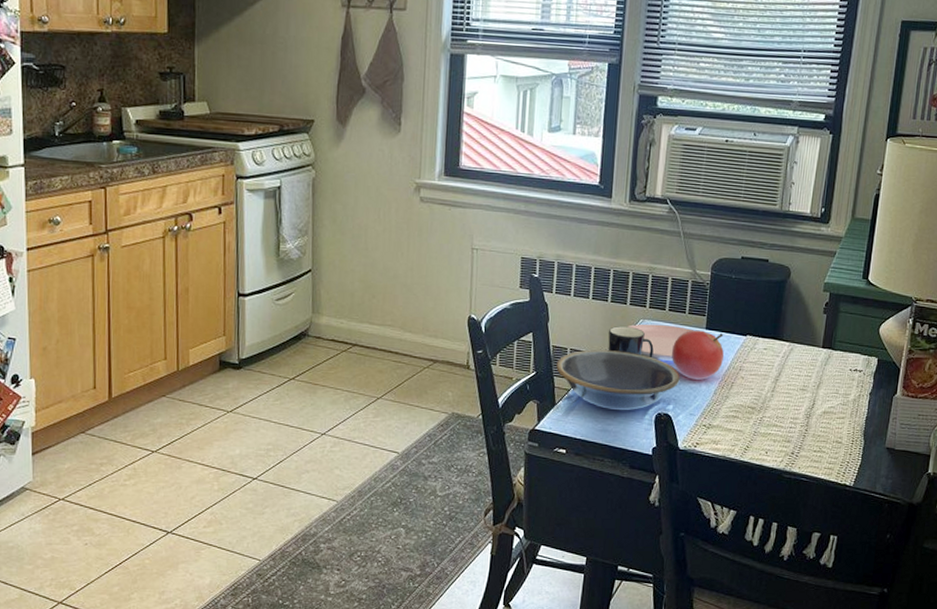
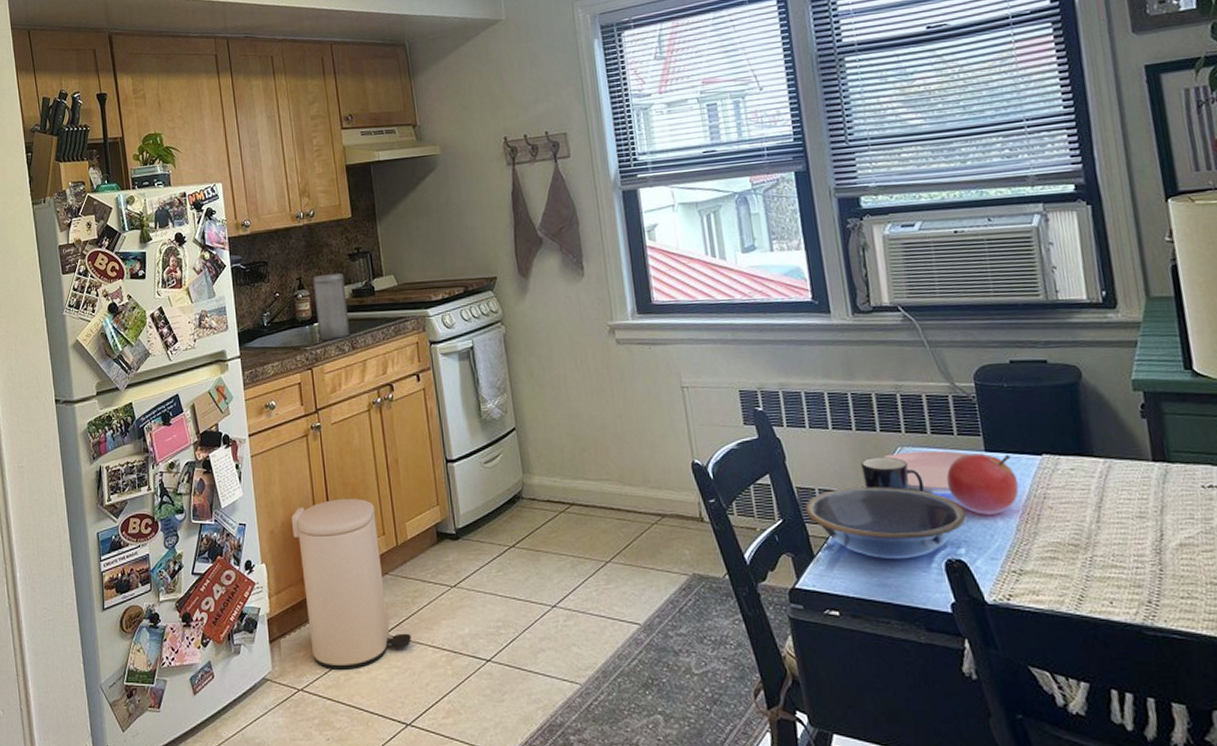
pedal bin: none [67,321,182,482] -> present [291,498,411,670]
canister: none [115,89,153,162] -> present [312,272,351,341]

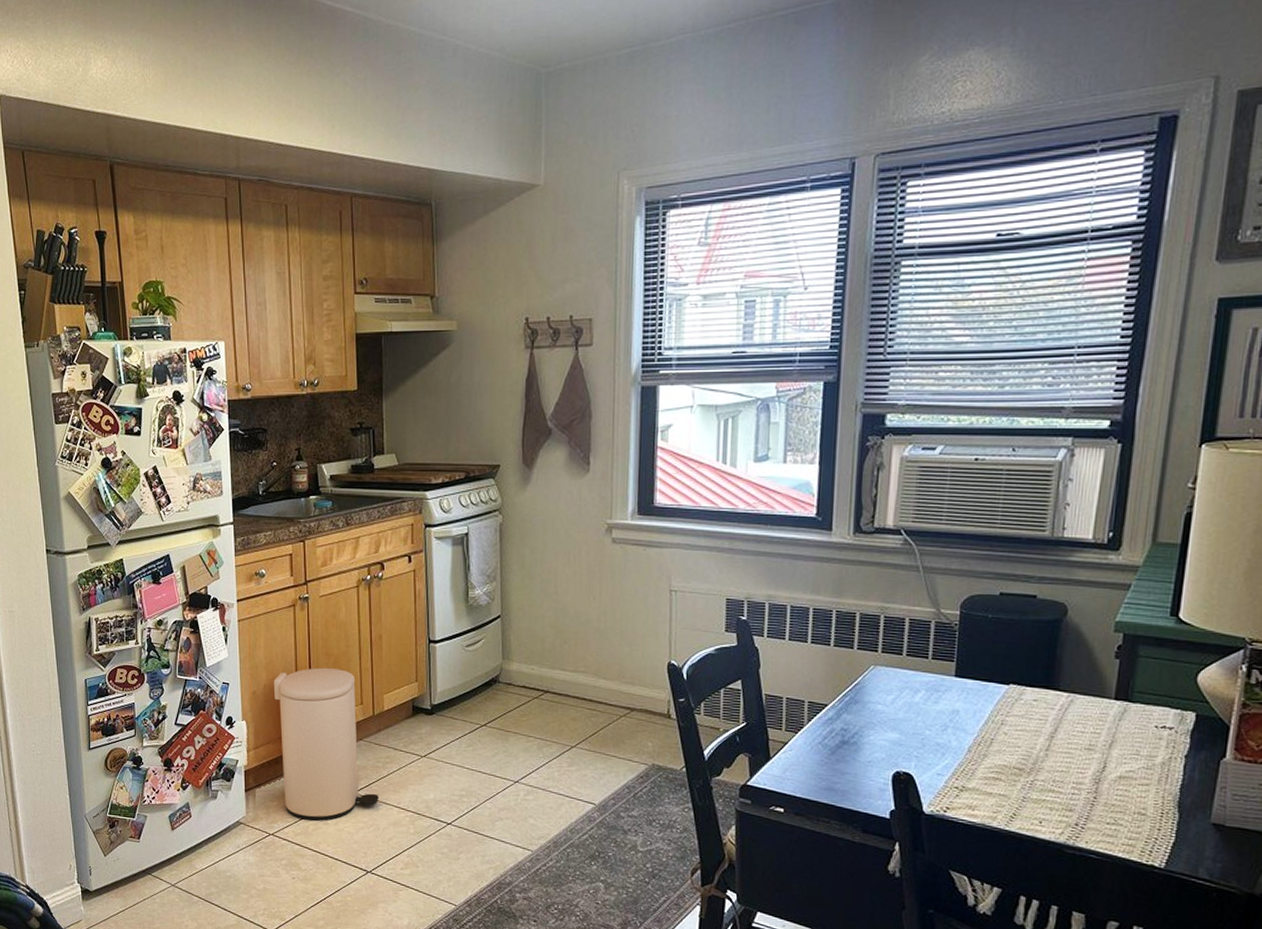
canister: present [312,272,351,341] -> none [311,446,346,515]
bowl: present [805,486,967,560] -> none [770,699,924,768]
mug: present [860,457,925,493] -> none [831,673,889,710]
plate: present [883,450,1012,495] -> none [855,670,977,714]
fruit: present [946,453,1019,515] -> none [911,677,980,735]

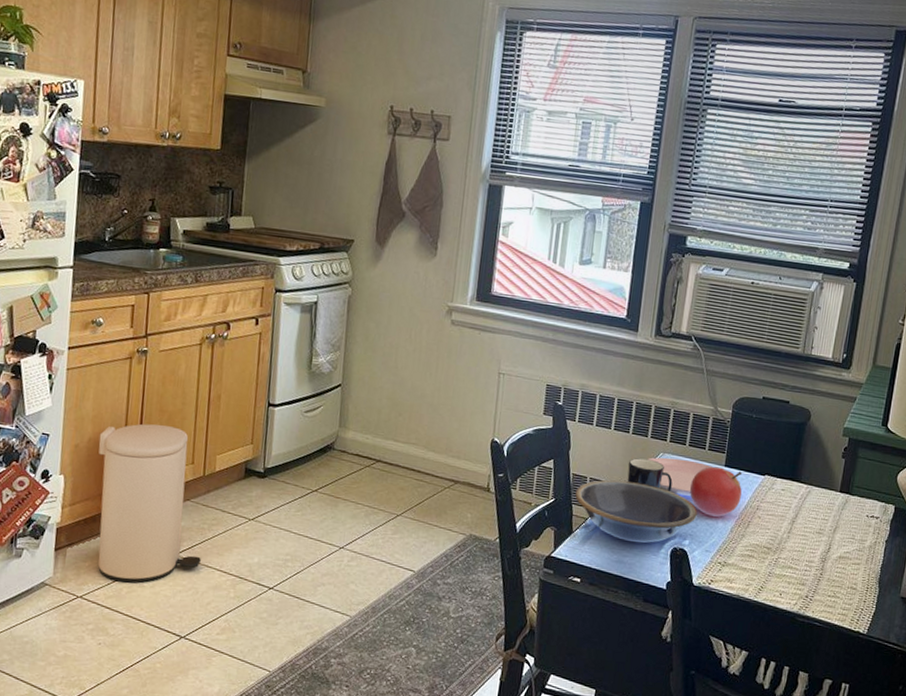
bowl: none [770,699,924,768] -> present [575,479,698,543]
mug: none [831,673,889,710] -> present [627,458,673,493]
plate: none [855,670,977,714] -> present [647,457,740,497]
fruit: none [911,677,980,735] -> present [689,466,743,517]

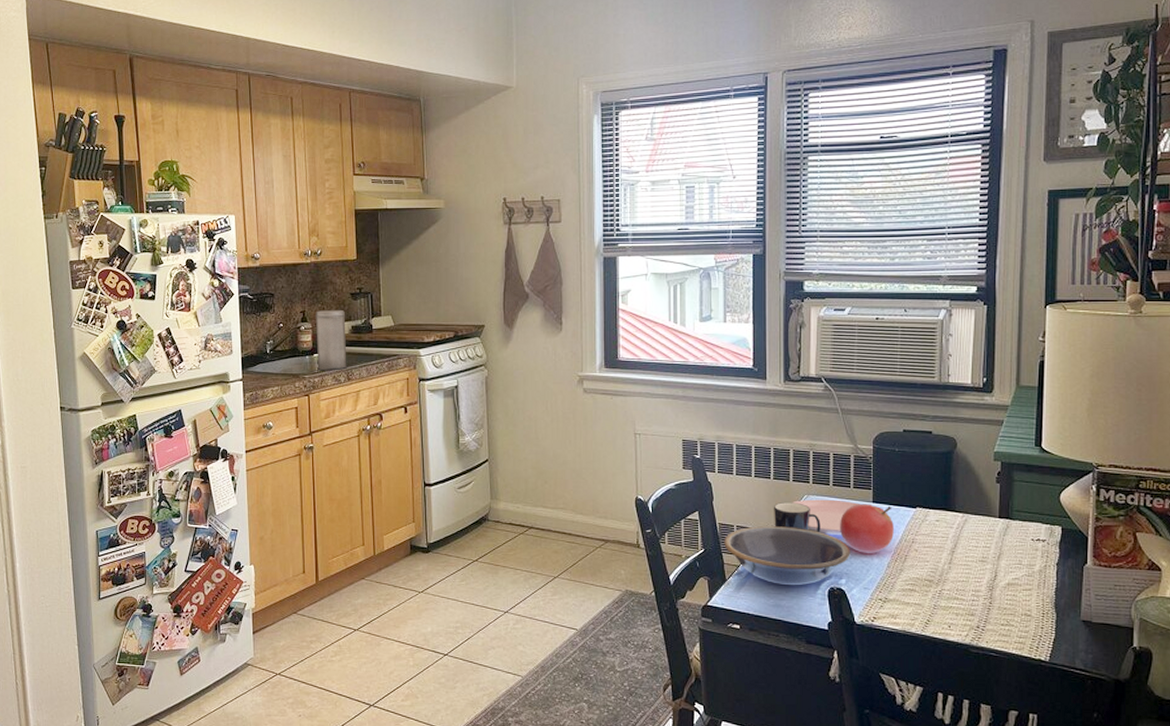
pedal bin: present [98,423,201,583] -> none [280,512,380,658]
canister: none [162,200,201,270] -> present [315,309,347,371]

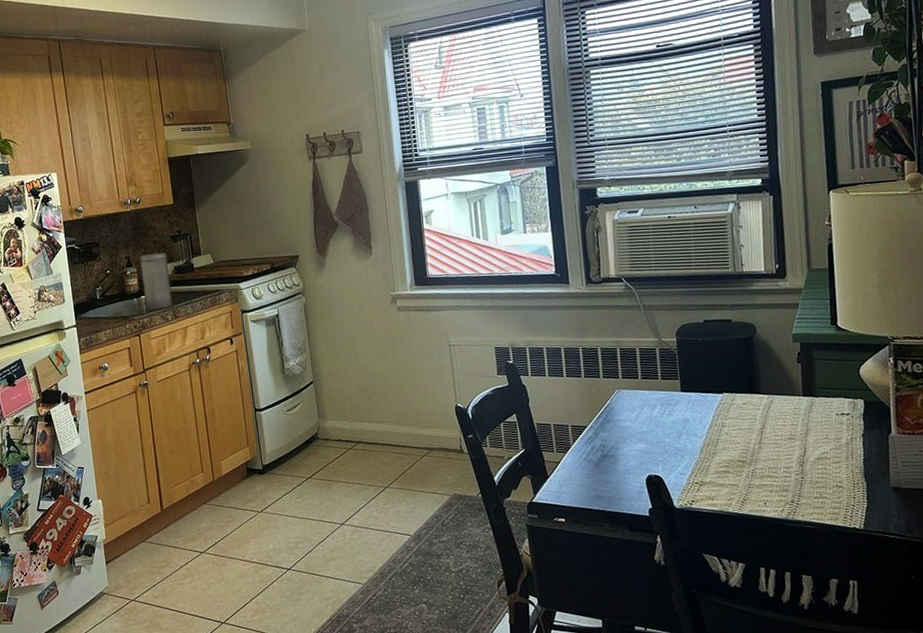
bowl: present [724,526,851,586] -> none [542,421,665,477]
mug: present [773,502,821,533] -> none [586,398,634,425]
plate: present [792,499,891,536] -> none [604,391,700,426]
fruit: present [839,503,894,553] -> none [650,393,704,441]

